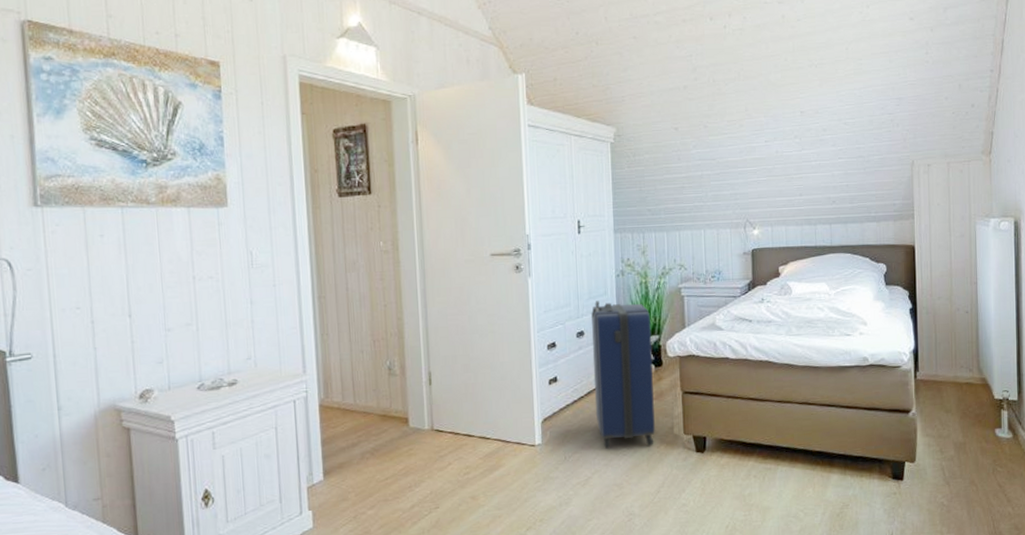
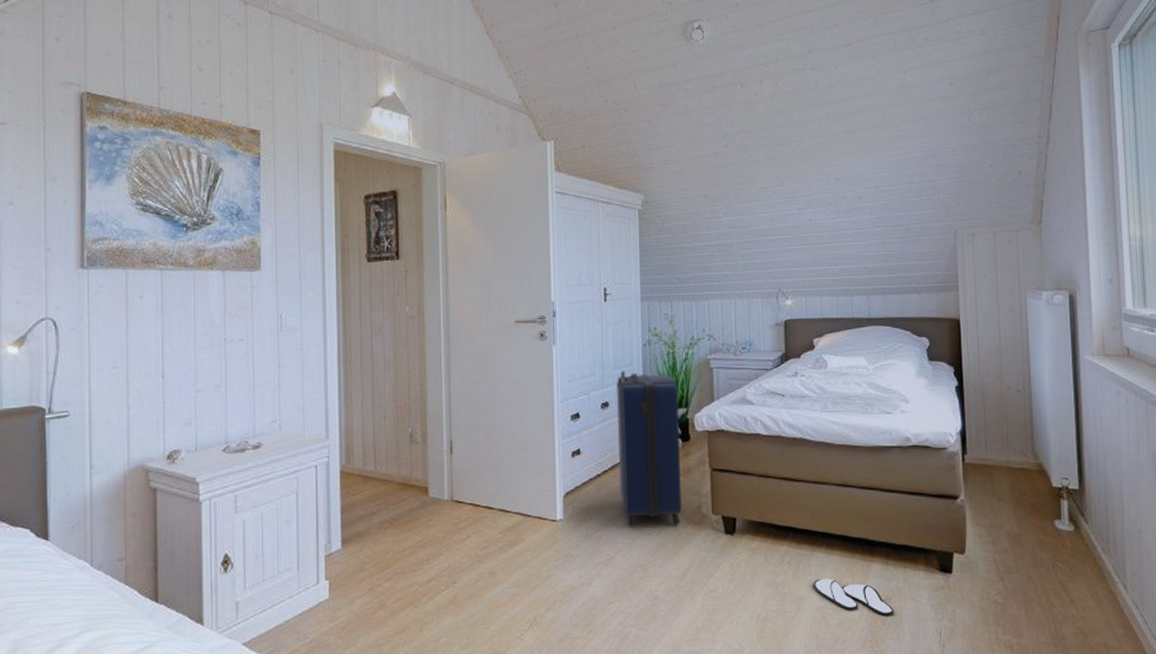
slippers: none [777,489,851,521] -> present [813,578,895,616]

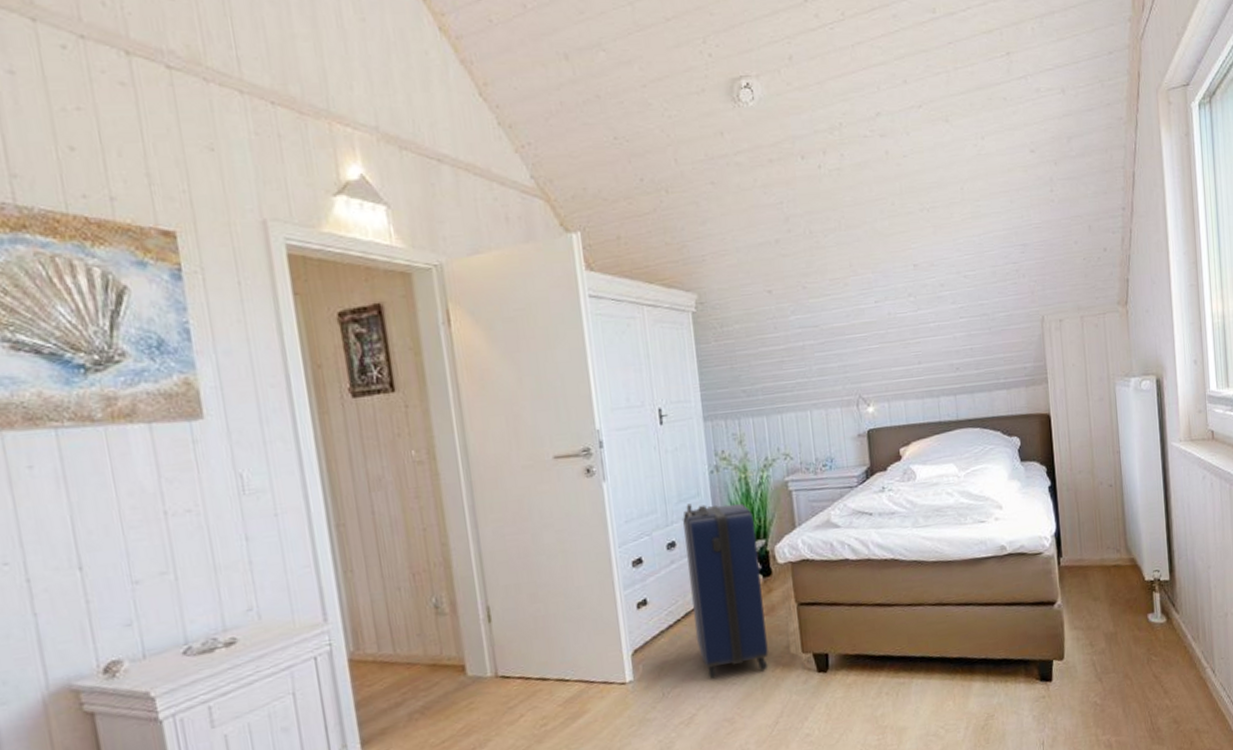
slippers: present [813,578,895,616] -> none [913,704,998,735]

